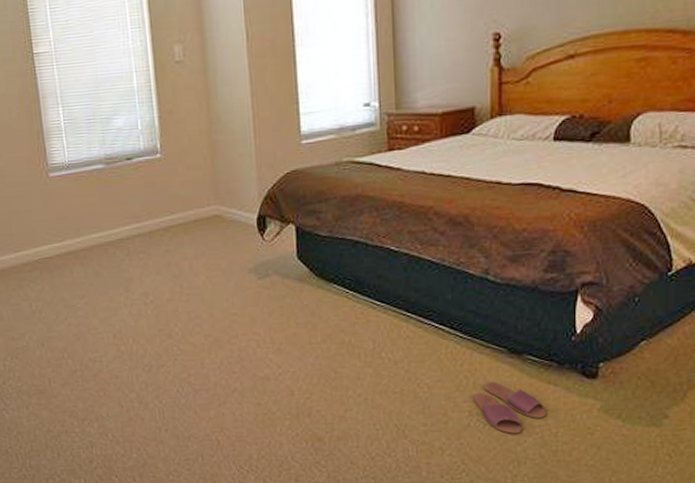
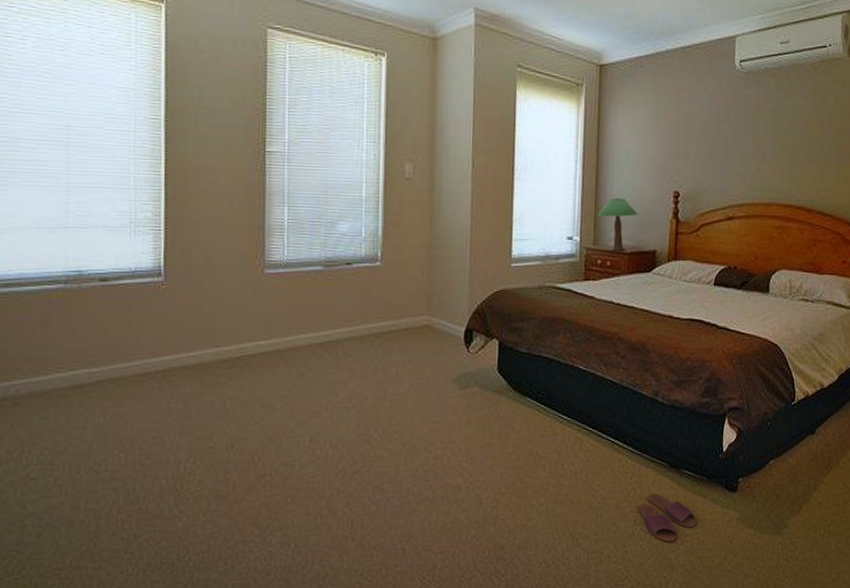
table lamp: none [399,50,449,115] -> present [598,198,638,252]

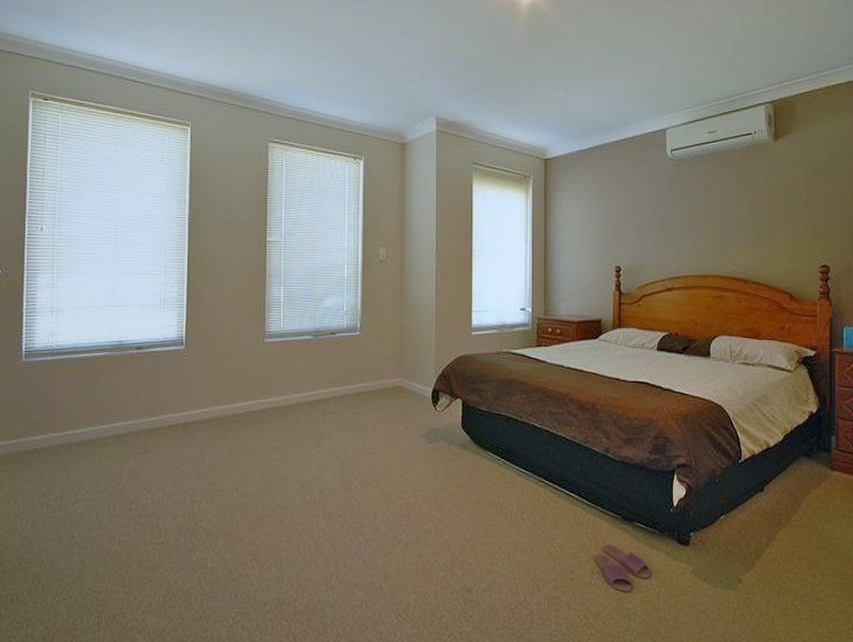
table lamp: present [598,198,638,252] -> none [547,273,583,321]

